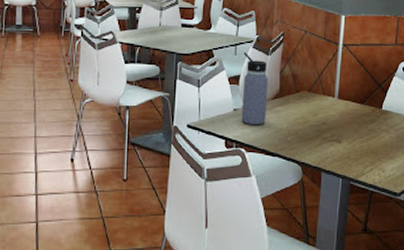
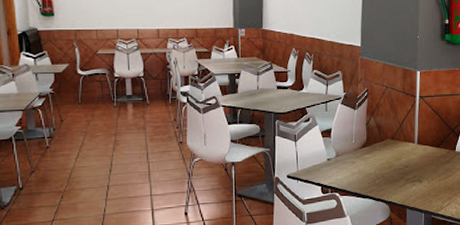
water bottle: present [241,52,268,125] -> none [333,108,357,172]

